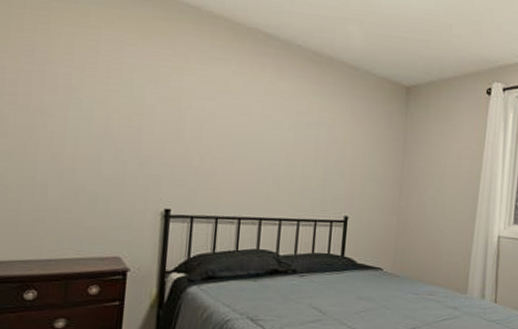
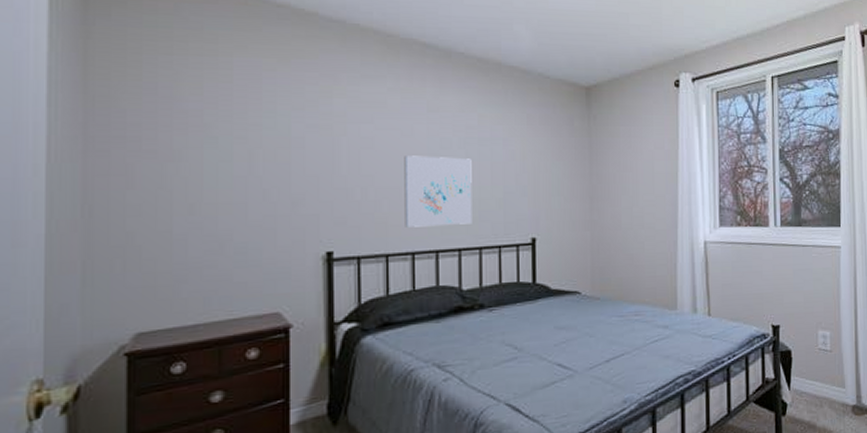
wall art: none [234,132,299,198] -> present [404,156,472,227]

